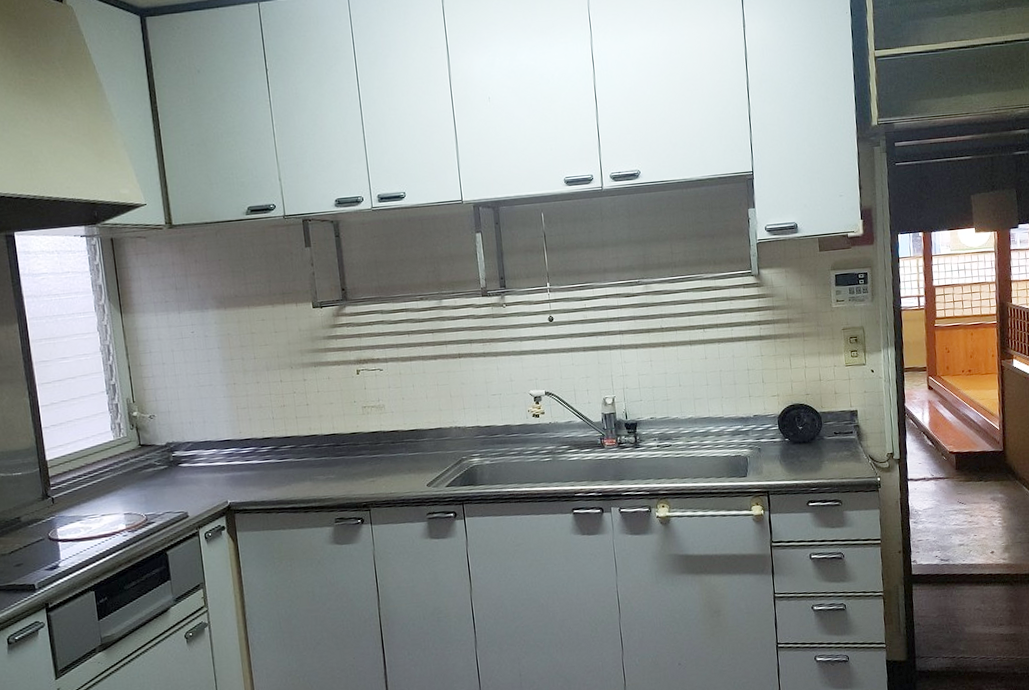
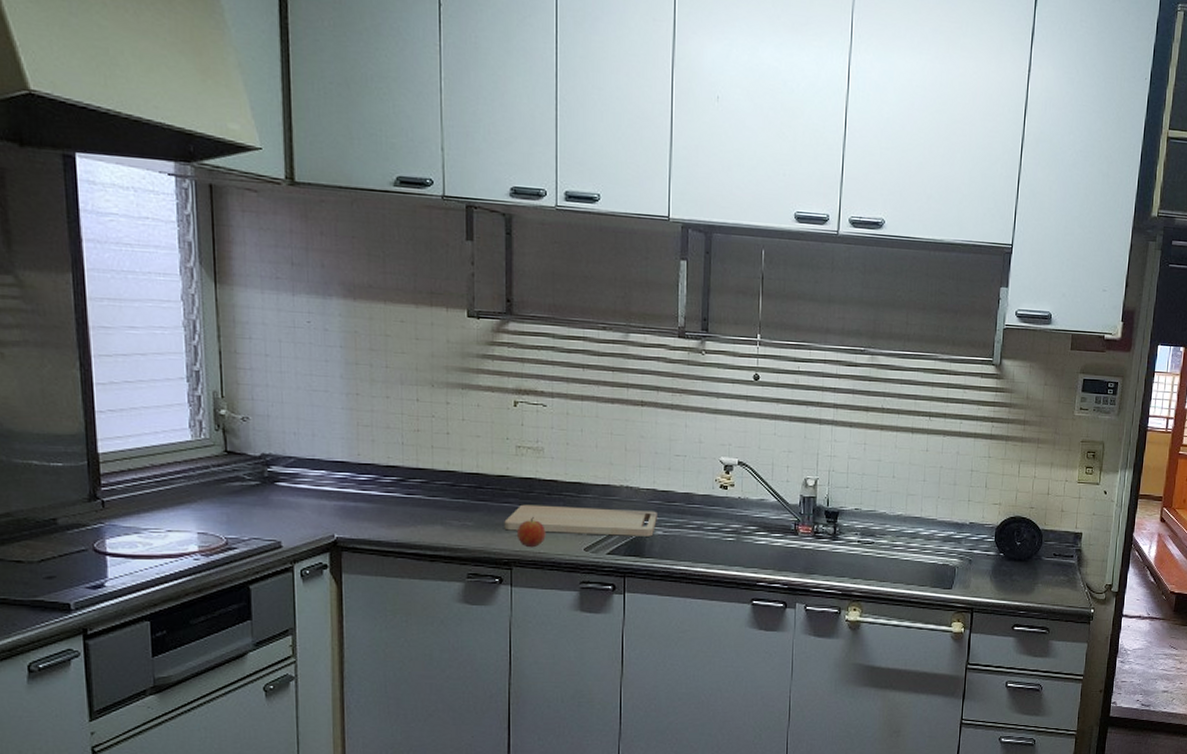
cutting board: none [360,444,484,478] -> present [504,504,657,537]
fruit: none [370,463,395,490] -> present [516,516,546,548]

